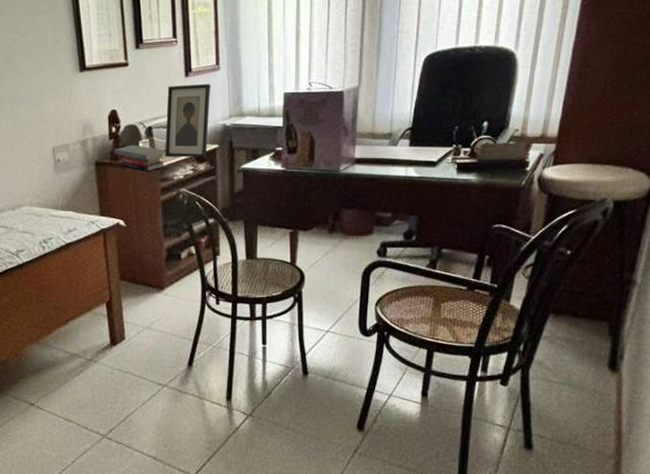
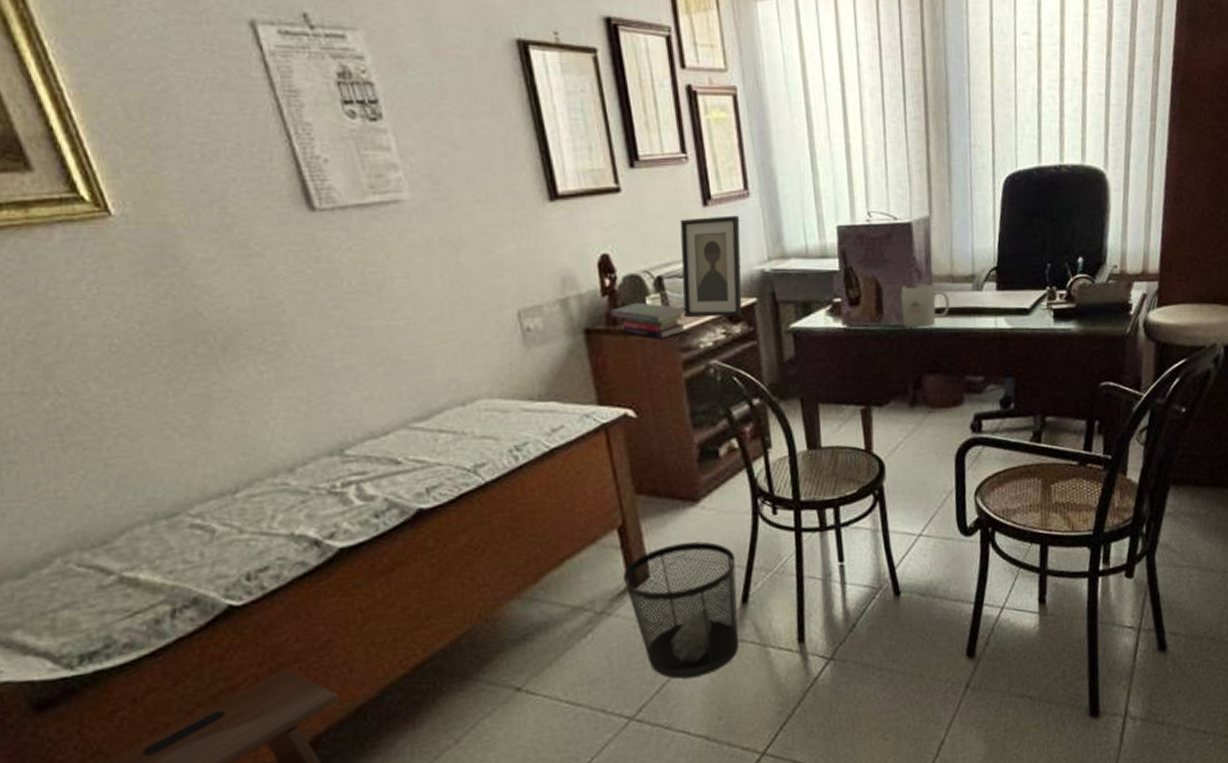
waste bin: none [107,318,186,414] -> present [623,541,739,679]
mug: none [328,139,370,173] -> present [900,284,950,329]

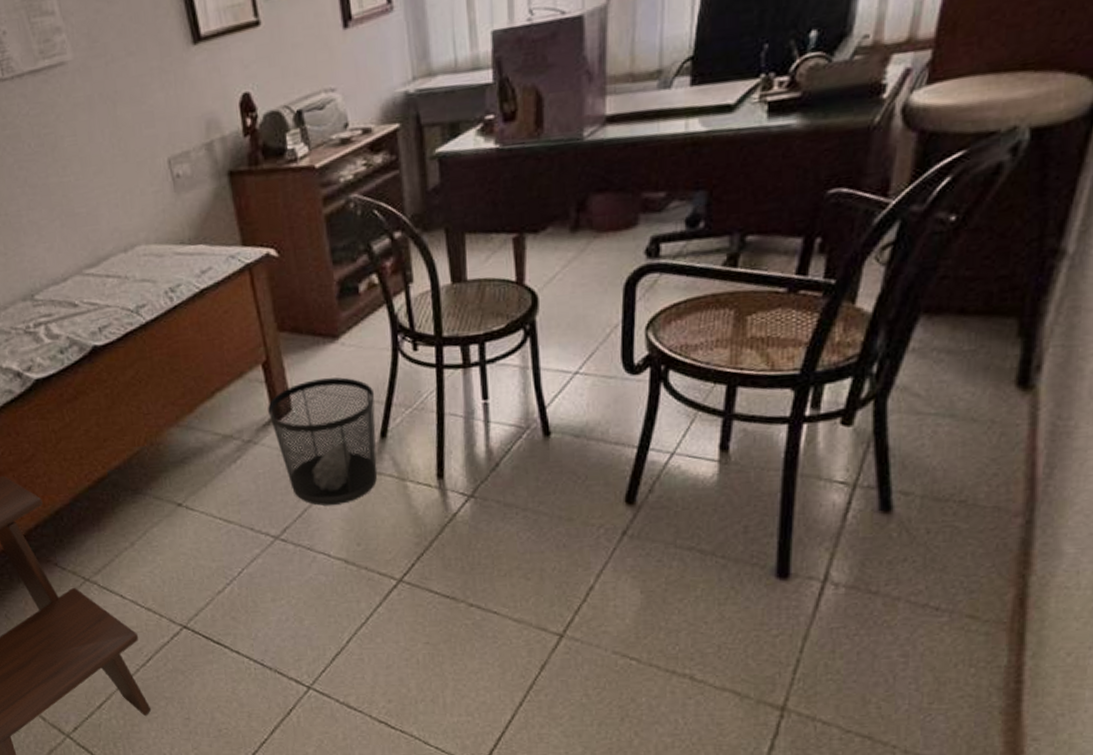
books: present [610,302,685,340] -> none [252,139,325,177]
picture frame: present [680,215,743,318] -> none [319,34,384,151]
mug: present [900,284,950,329] -> none [565,87,628,142]

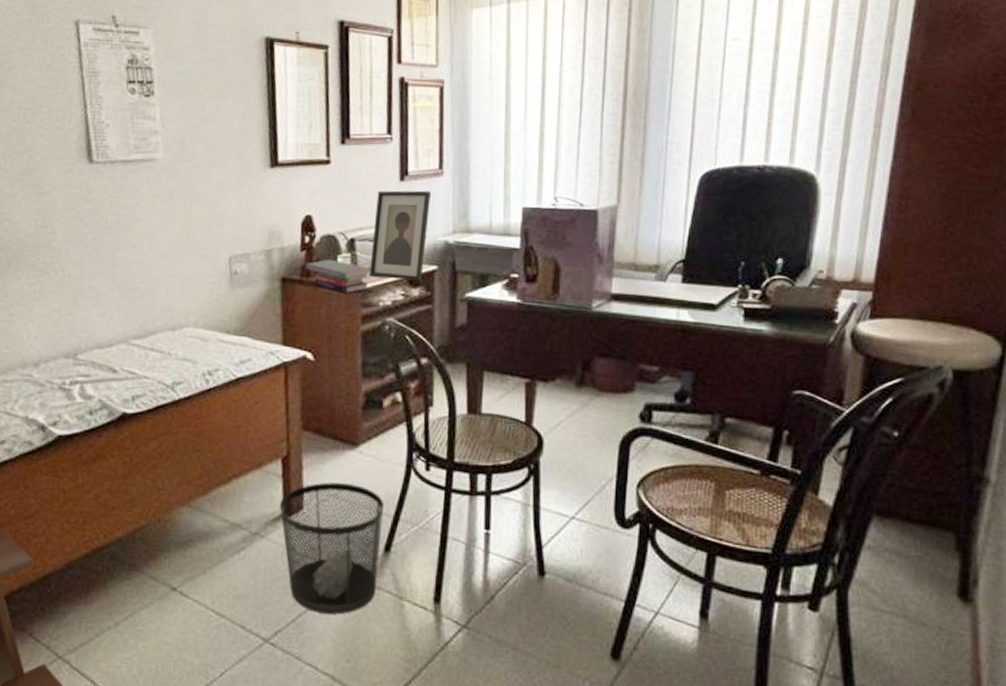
books: none [252,139,325,177] -> present [305,259,370,294]
picture frame: none [319,34,384,151] -> present [369,190,432,281]

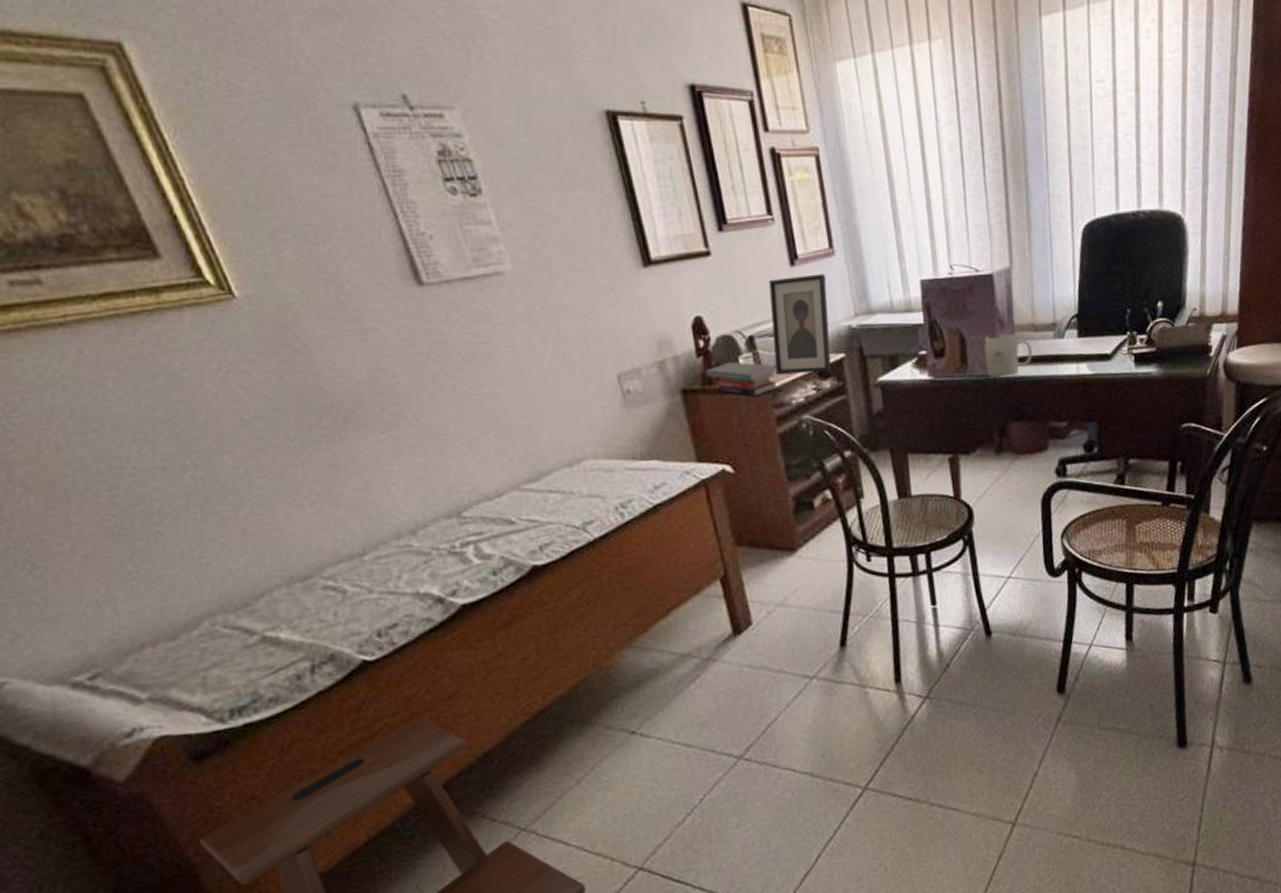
waste bin: present [280,482,385,615] -> none [727,589,839,720]
mug: none [577,268,630,312] -> present [984,333,1033,378]

